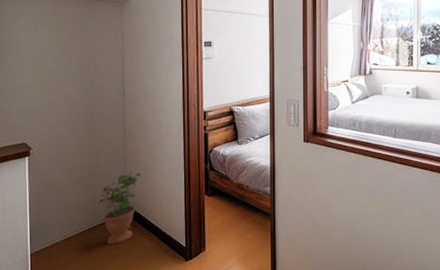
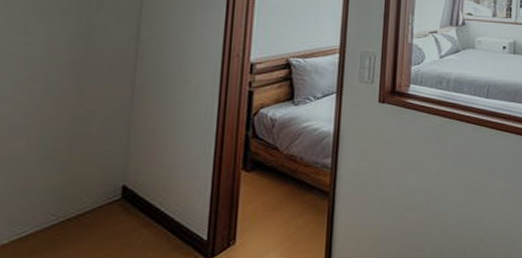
potted plant: present [98,171,142,245] -> none [79,140,153,243]

